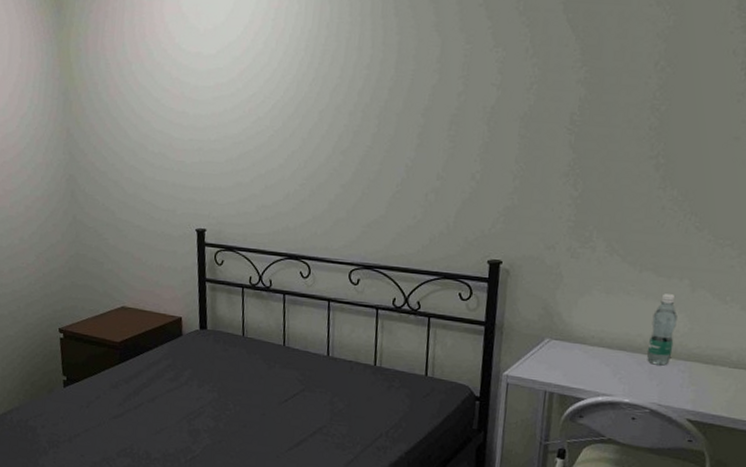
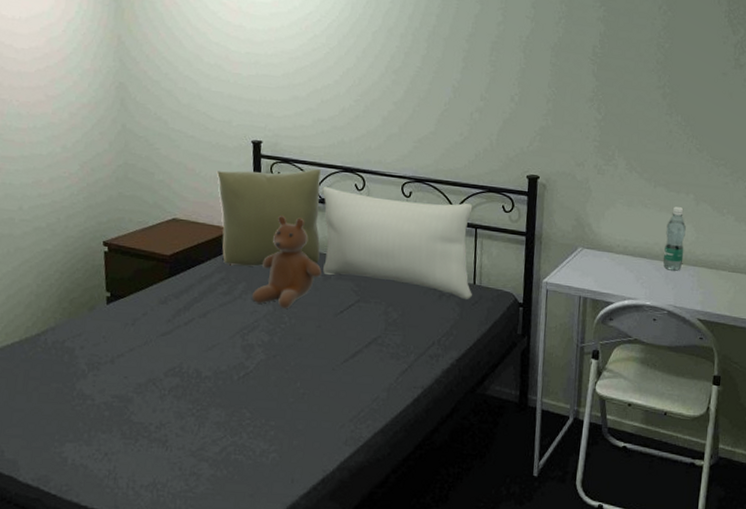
pillow: none [163,256,265,354] -> present [217,168,321,267]
teddy bear: none [197,303,266,397] -> present [251,215,322,309]
pillow: none [266,275,426,391] -> present [322,187,473,299]

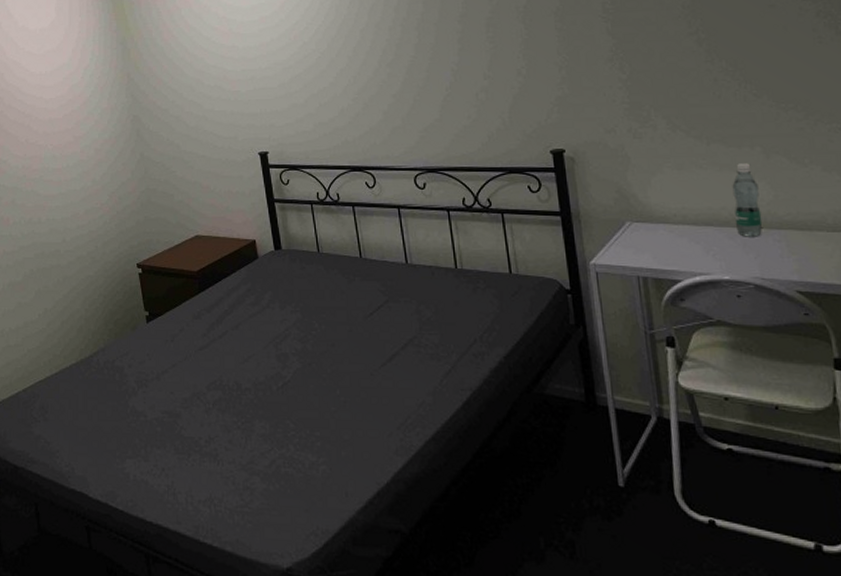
pillow: present [217,168,321,267] -> none [231,171,341,275]
teddy bear: present [251,215,322,309] -> none [279,221,345,316]
pillow: present [322,187,473,299] -> none [333,188,511,290]

